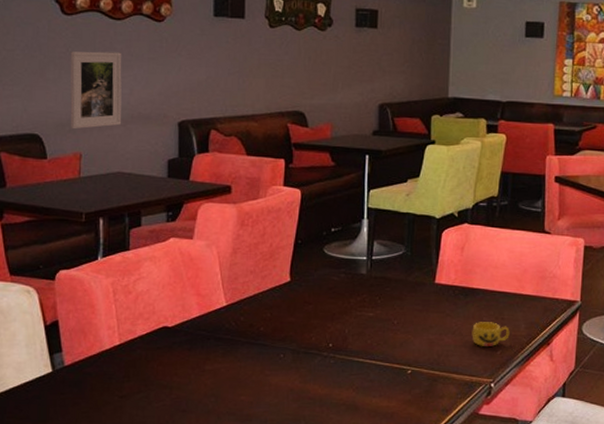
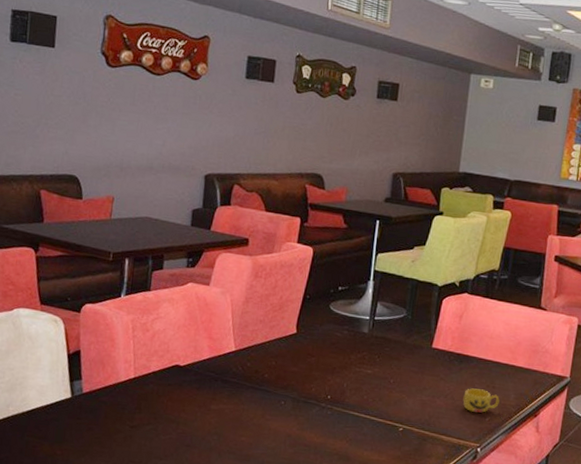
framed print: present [70,51,122,130] -> none [106,101,158,174]

